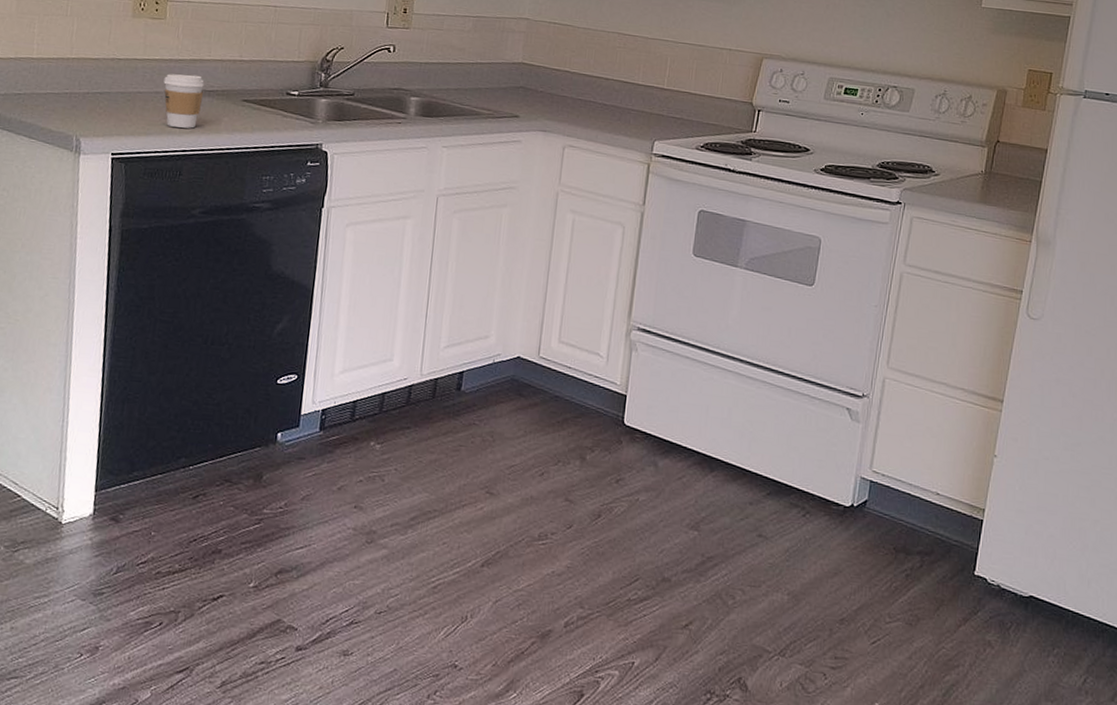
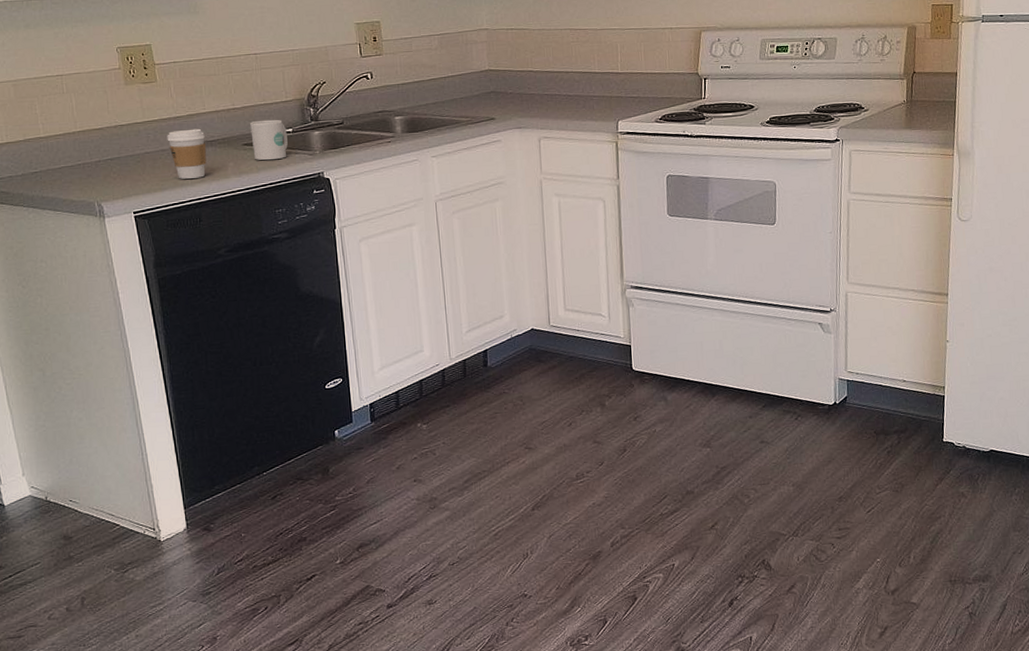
mug: none [251,77,292,123] -> present [250,119,288,161]

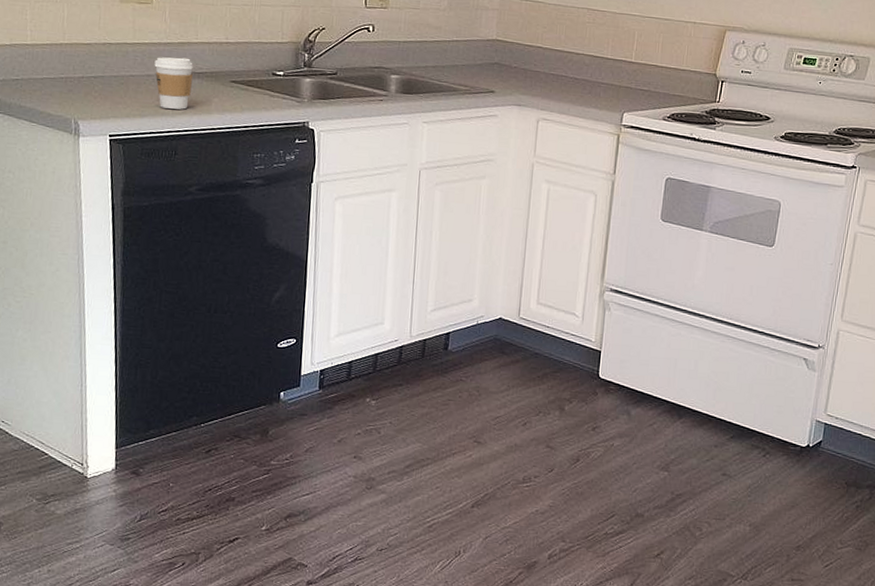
mug: present [250,119,288,161] -> none [240,58,278,102]

